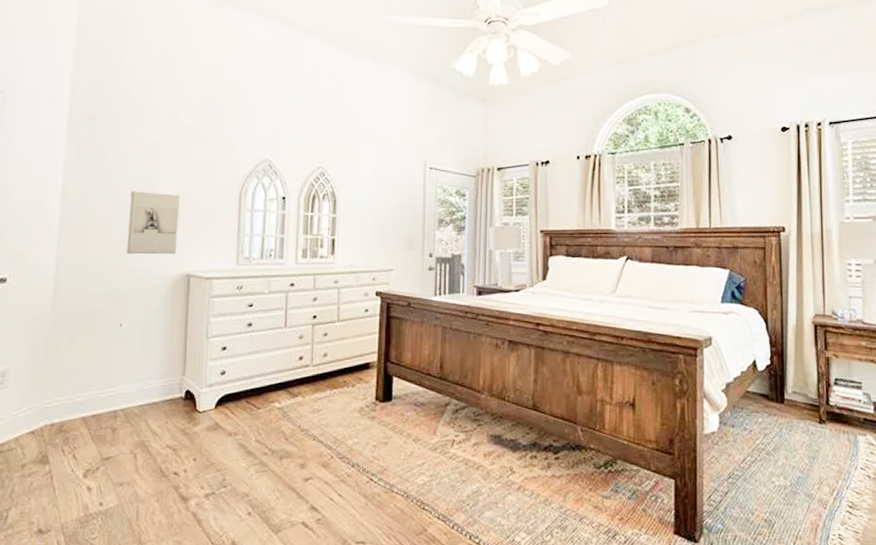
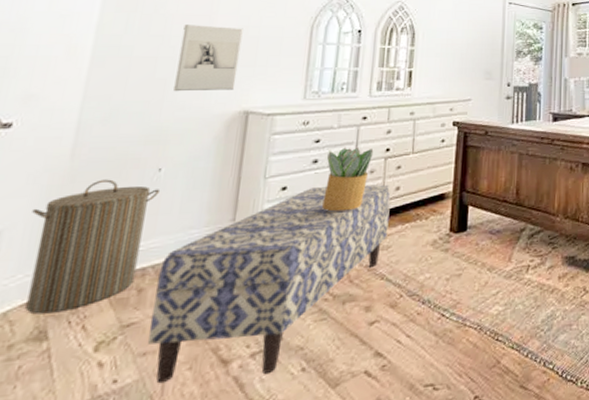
laundry hamper: none [28,331,123,442] -> present [25,179,161,315]
bench: none [123,349,319,513] -> present [148,184,391,384]
potted plant: none [257,312,302,373] -> present [321,147,374,212]

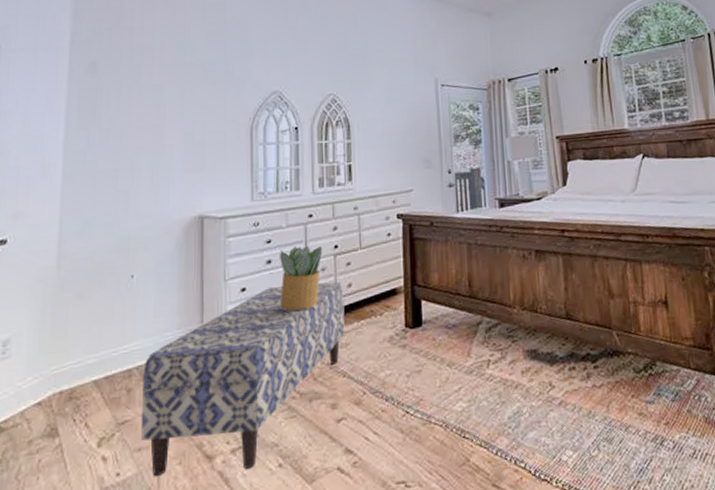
laundry hamper: present [25,179,161,315] -> none [32,287,135,413]
wall sculpture: present [173,24,243,92] -> none [135,135,189,202]

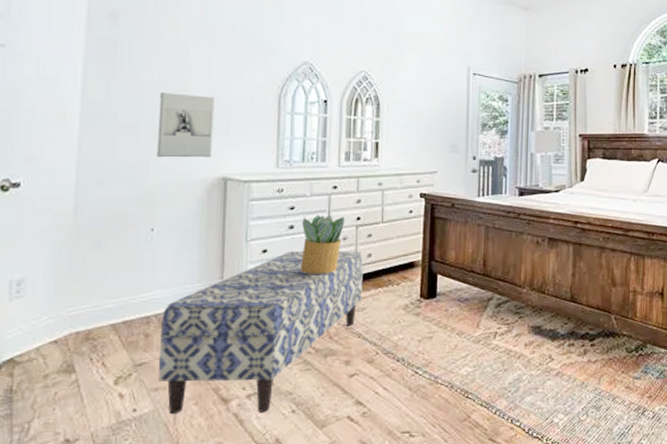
wall sculpture: none [135,135,189,202] -> present [157,92,215,158]

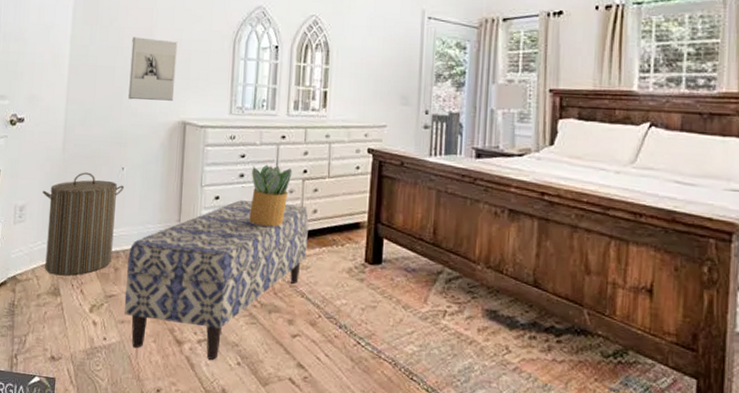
laundry hamper: none [48,237,155,351] -> present [42,172,125,276]

